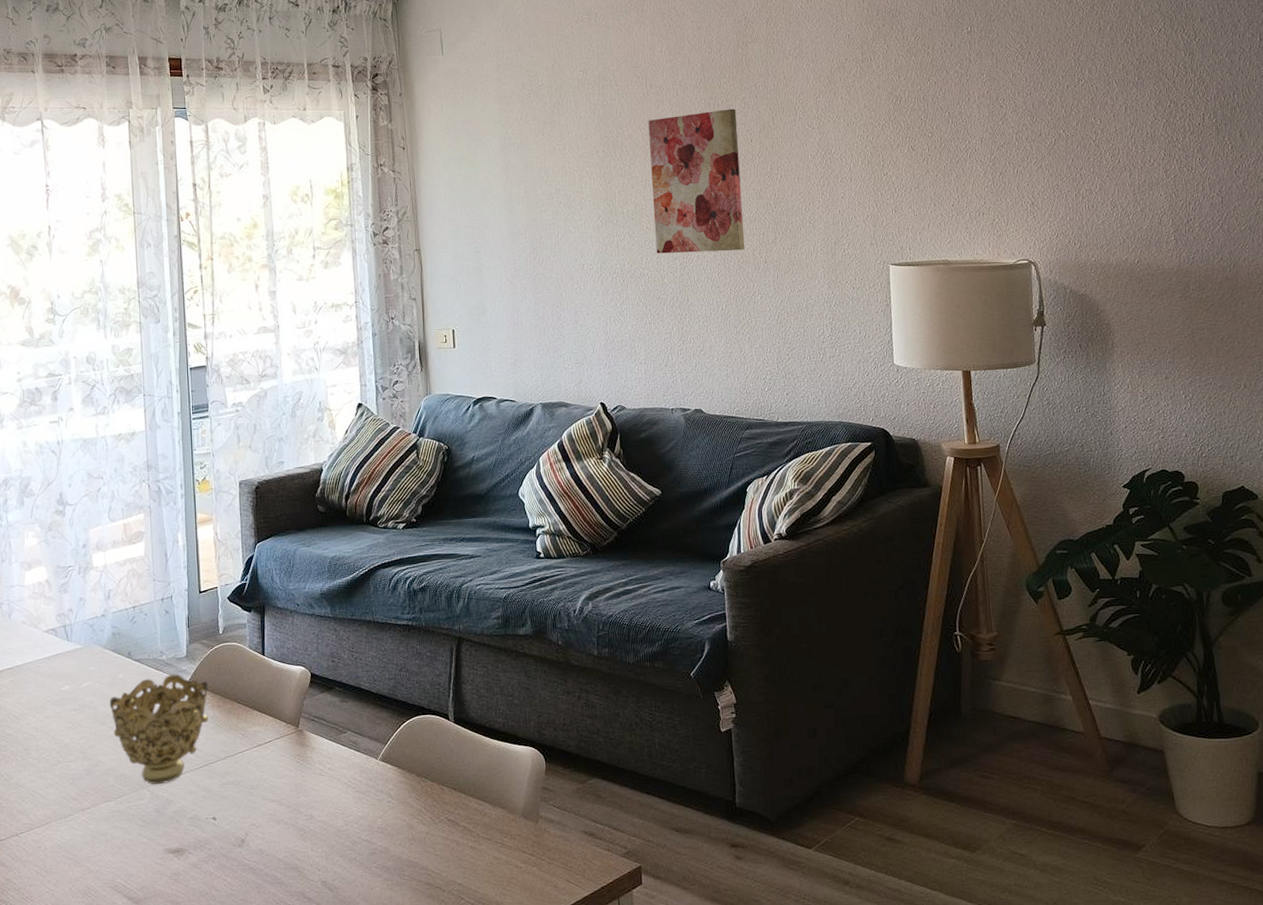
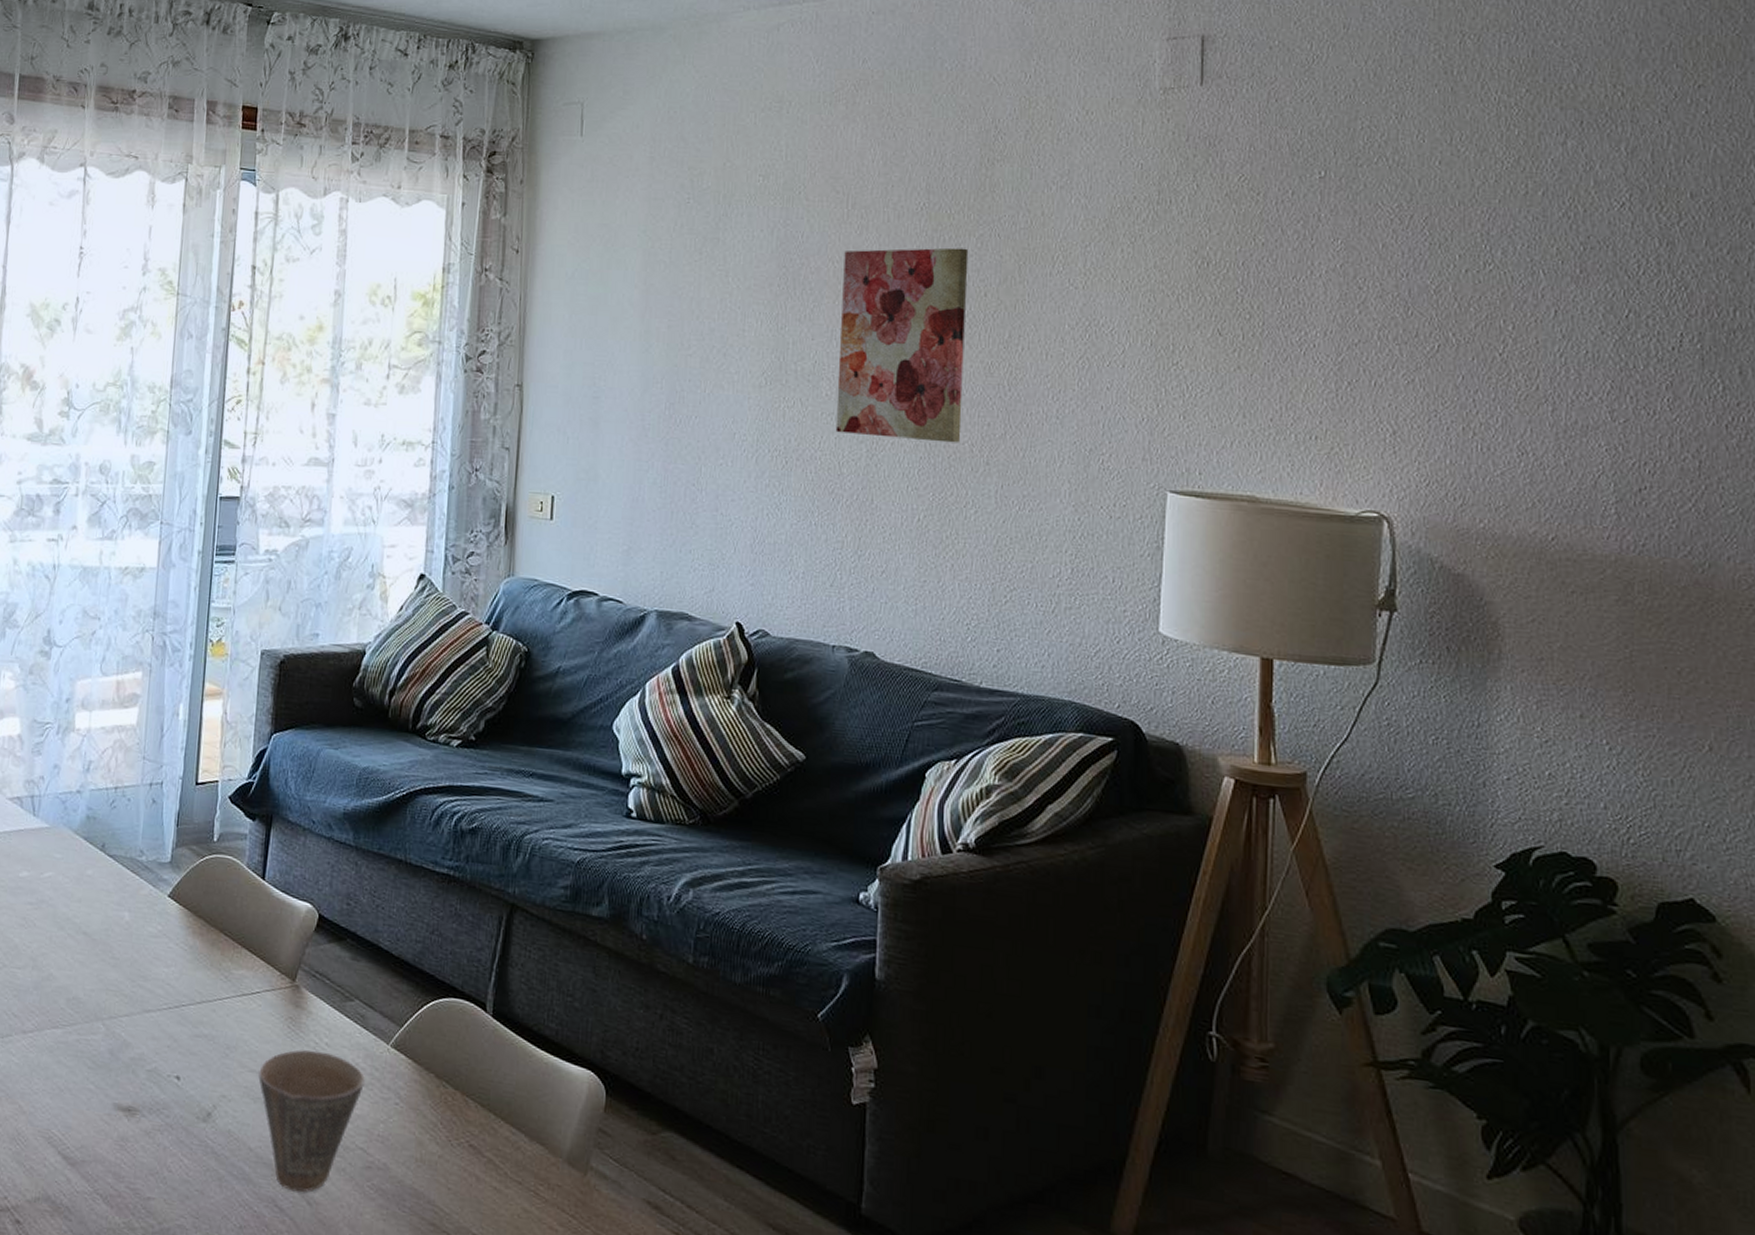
decorative bowl: present [109,674,209,784] -> none [71,881,192,1020]
cup: none [279,775,362,884] -> present [258,1049,365,1193]

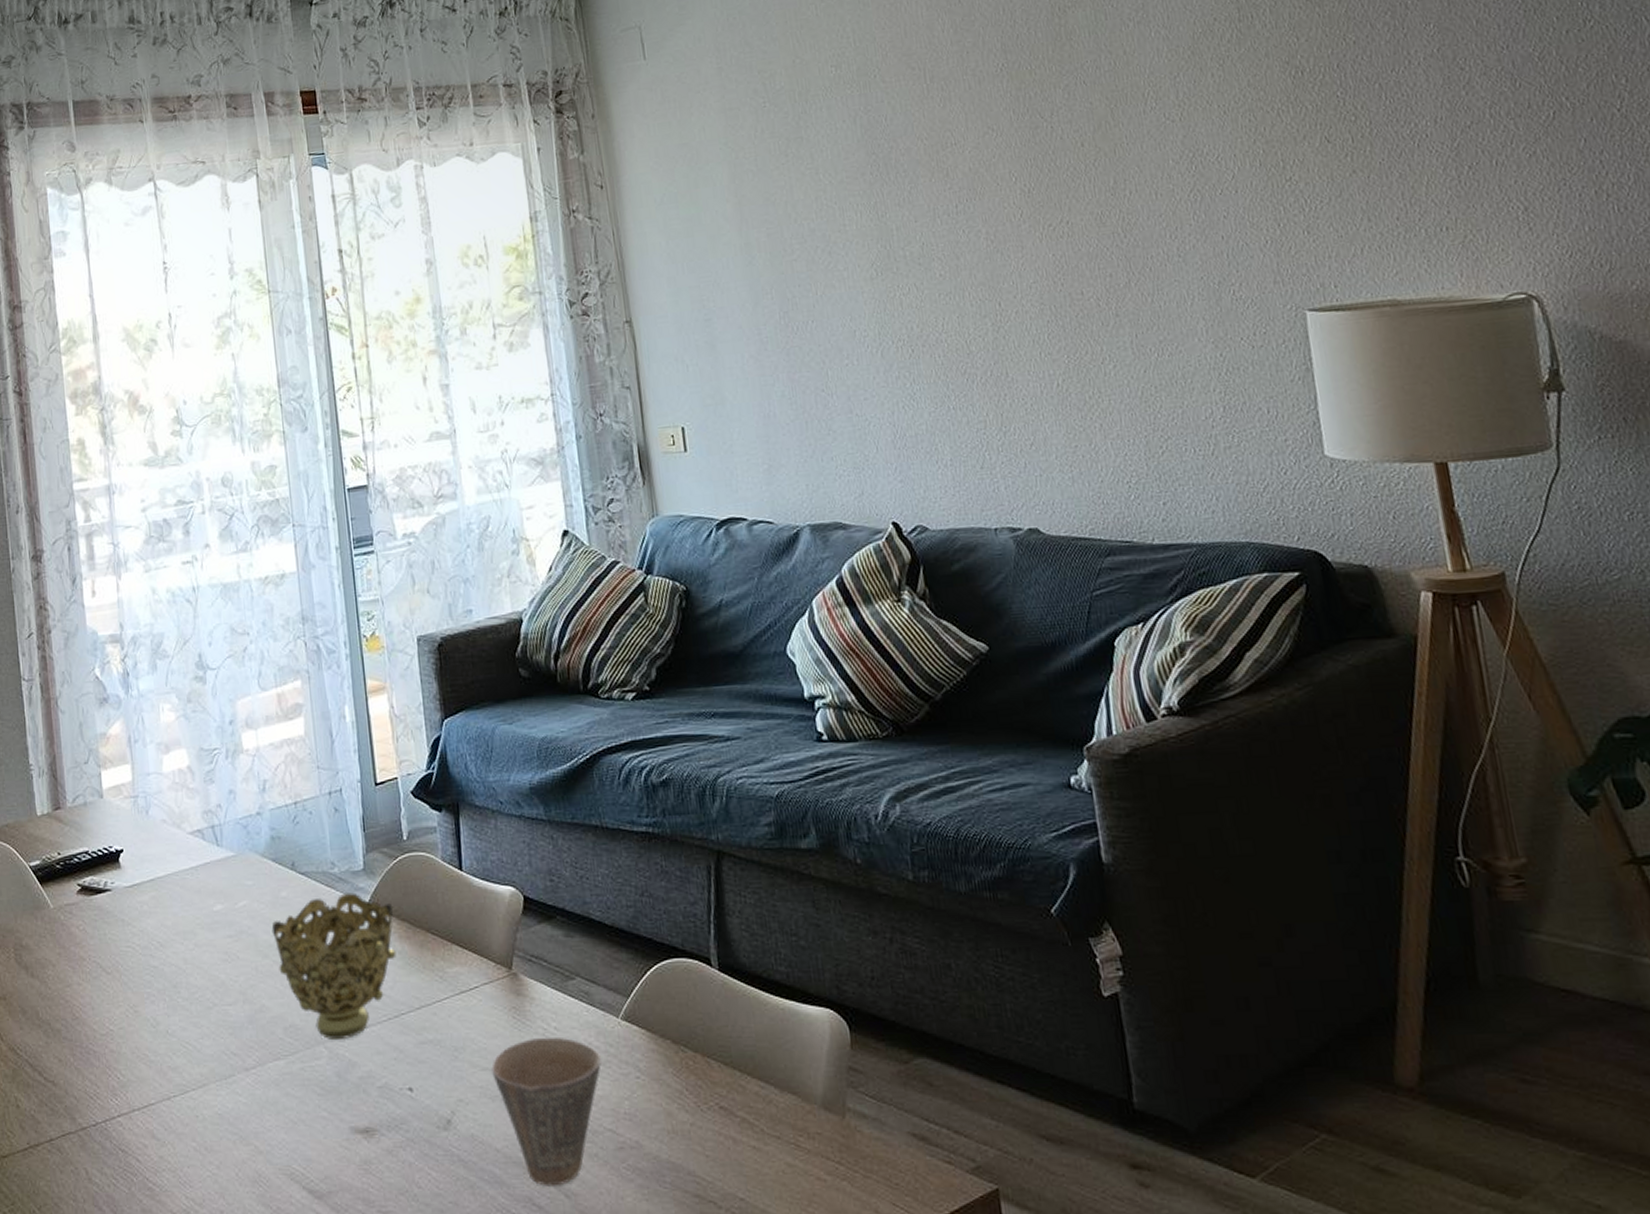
decorative bowl: none [71,881,192,1020] -> present [271,892,397,1039]
wall art: present [835,247,969,443] -> none [931,101,1085,311]

